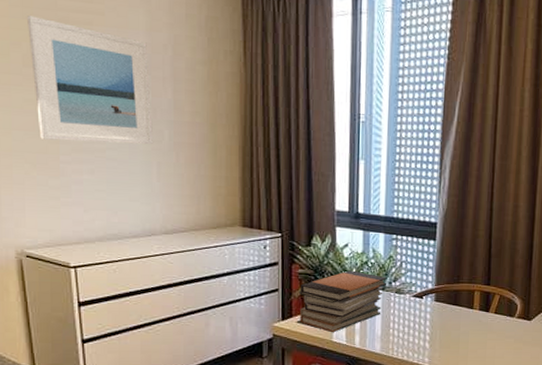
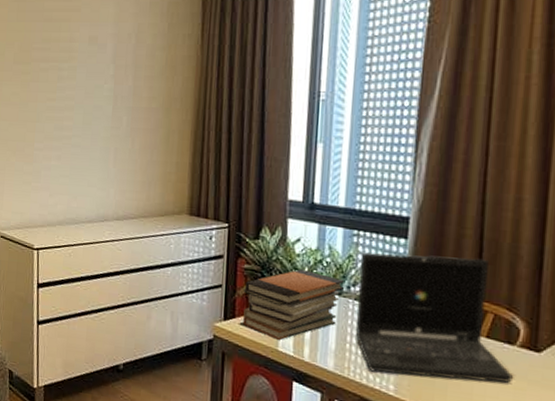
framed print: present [27,16,154,145] -> none [20,18,114,132]
laptop: none [397,253,514,350] -> present [355,252,514,383]

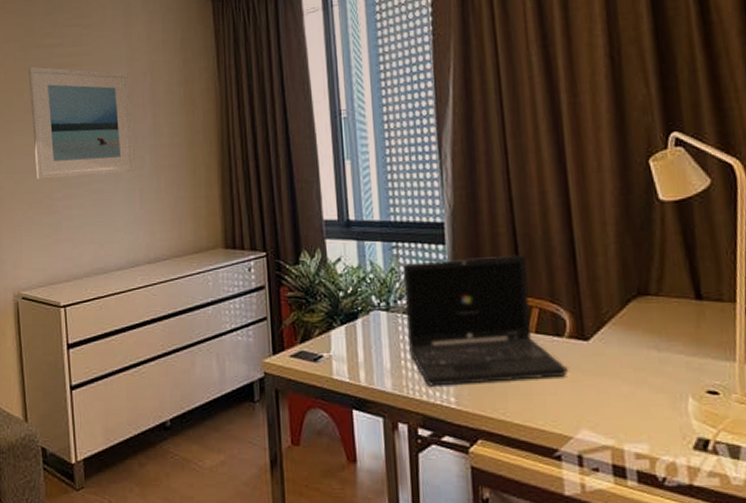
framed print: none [20,18,114,132] -> present [28,66,136,179]
book stack: present [243,269,344,341] -> none [290,289,390,368]

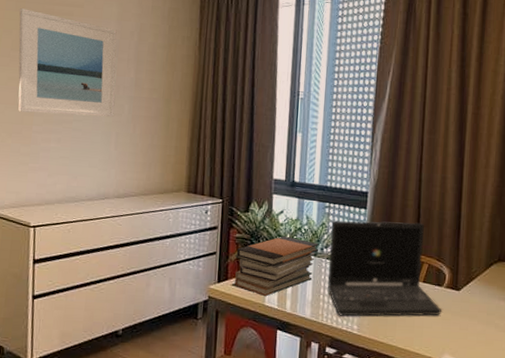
book stack: none [290,289,390,368] -> present [235,236,319,297]

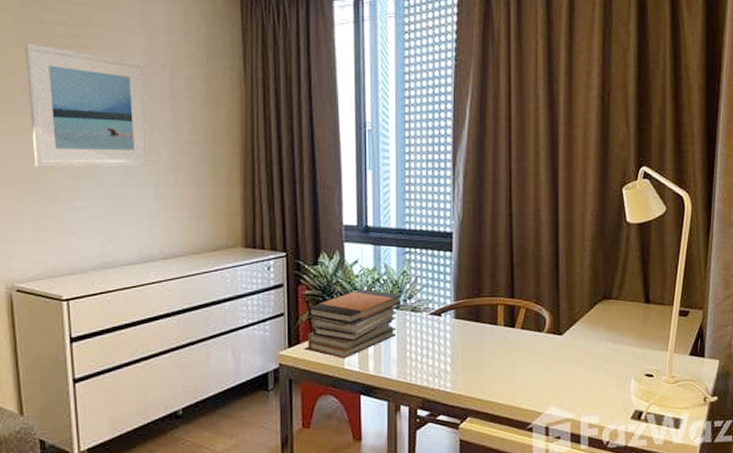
laptop: present [327,220,442,317] -> none [414,264,545,374]

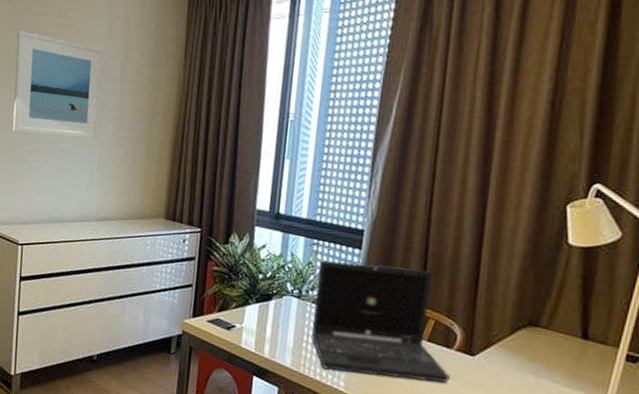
book stack: present [307,289,400,359] -> none [210,273,303,338]
laptop: none [414,264,545,374] -> present [311,260,451,383]

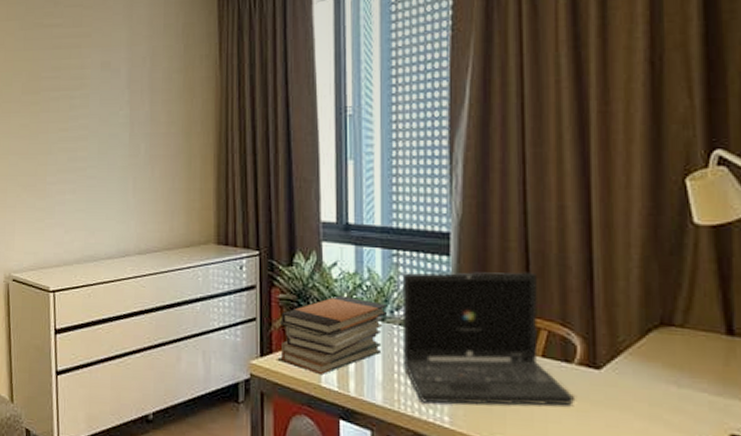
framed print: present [12,30,104,139] -> none [27,47,131,162]
book stack: none [210,273,303,338] -> present [280,295,386,376]

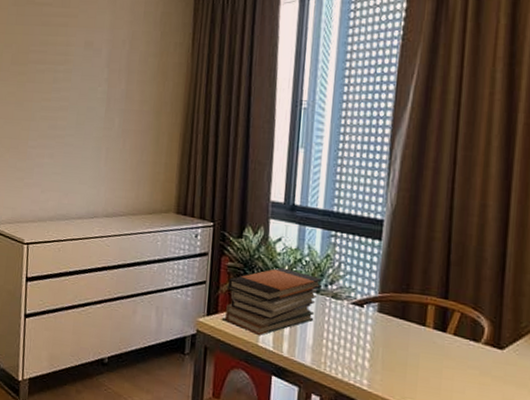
laptop: present [402,272,576,406] -> none [332,252,479,378]

